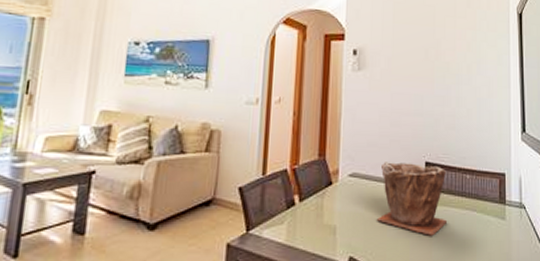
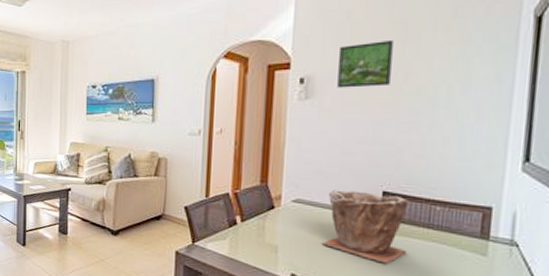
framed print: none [385,21,426,62] -> present [337,39,394,88]

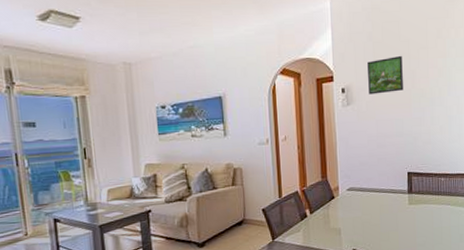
plant pot: present [322,190,408,264] -> none [372,174,427,227]

